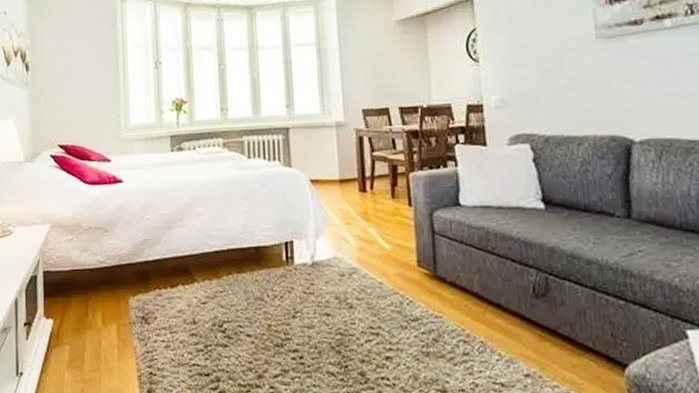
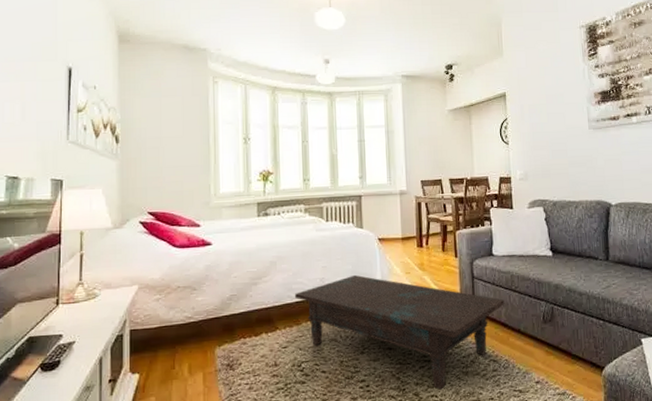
coffee table: none [213,222,478,372] -> present [294,274,505,390]

